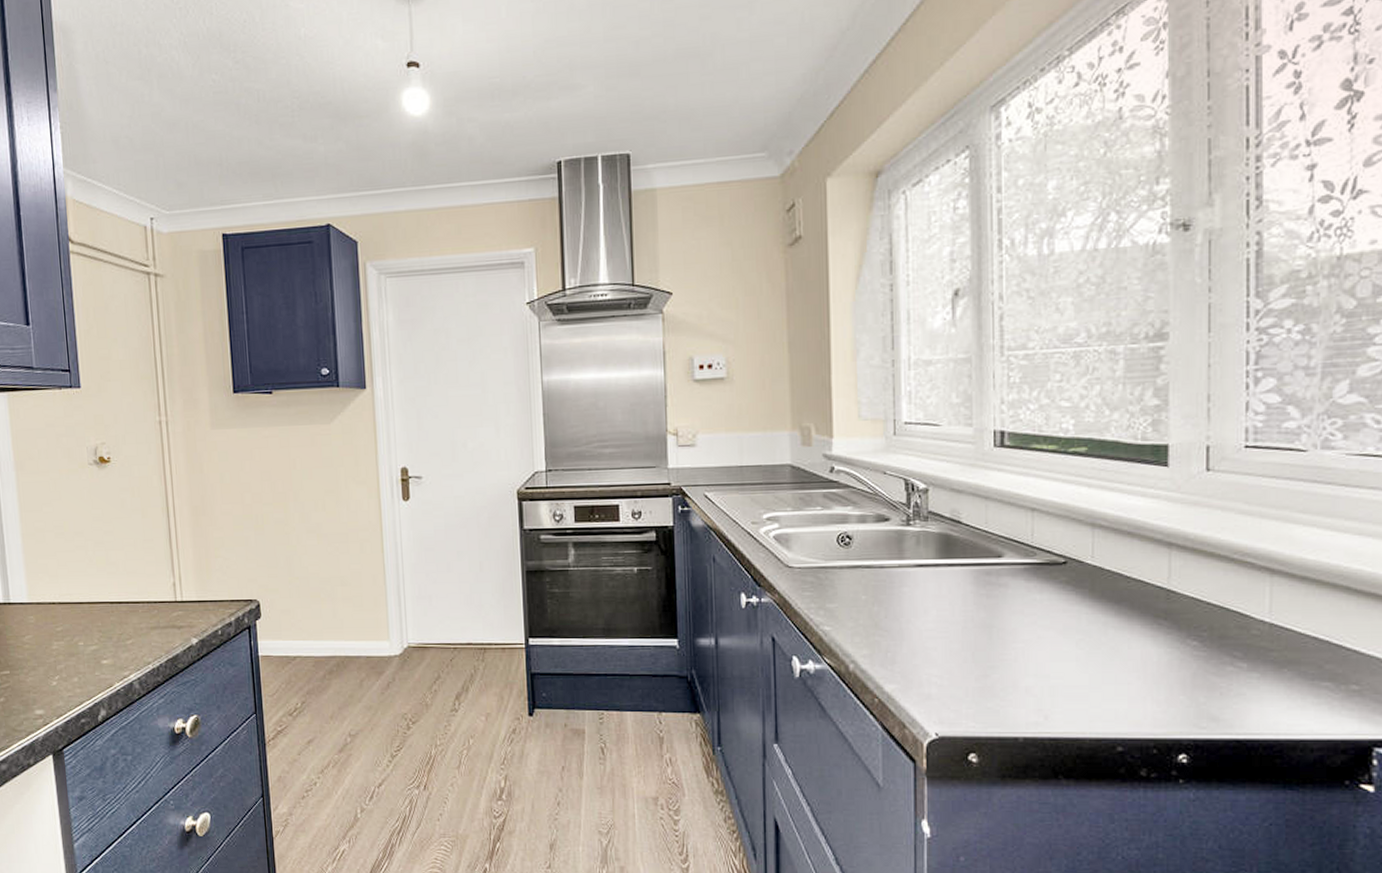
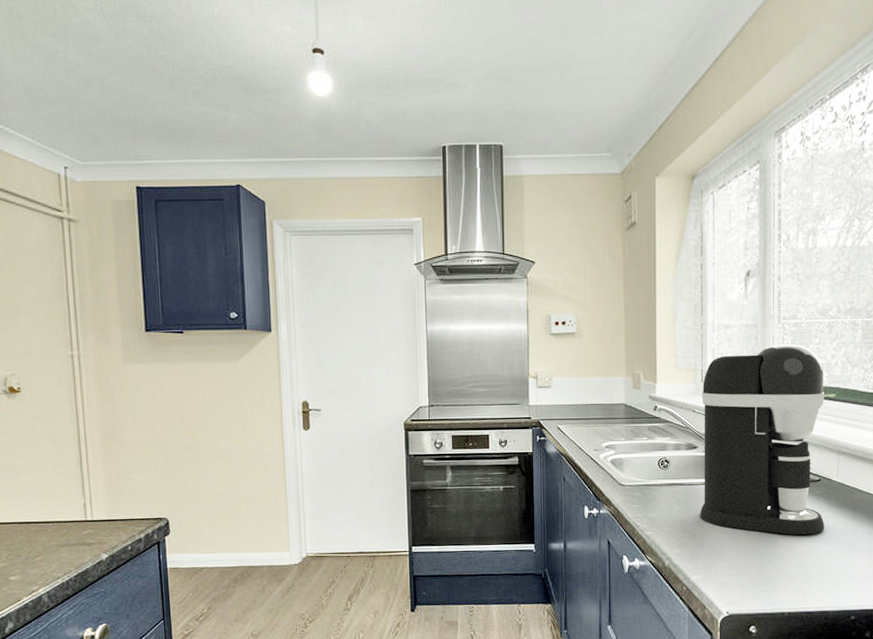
coffee maker: none [894,382,1076,635] -> present [699,344,825,535]

